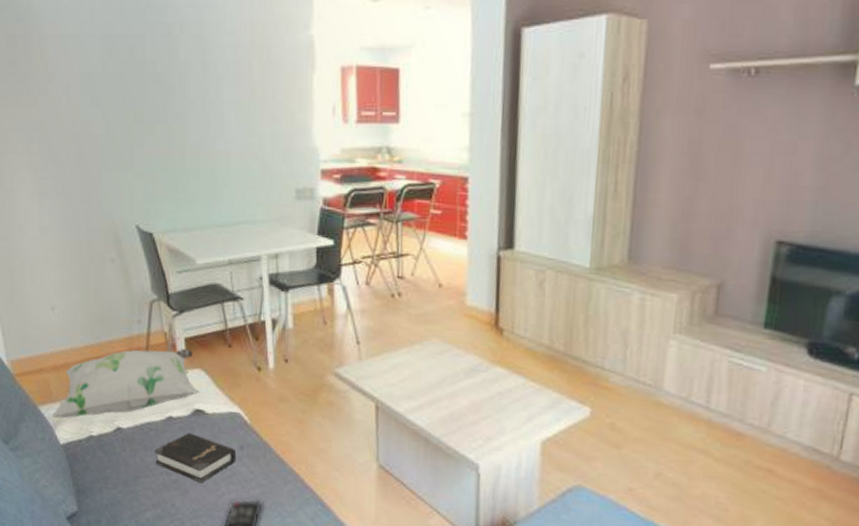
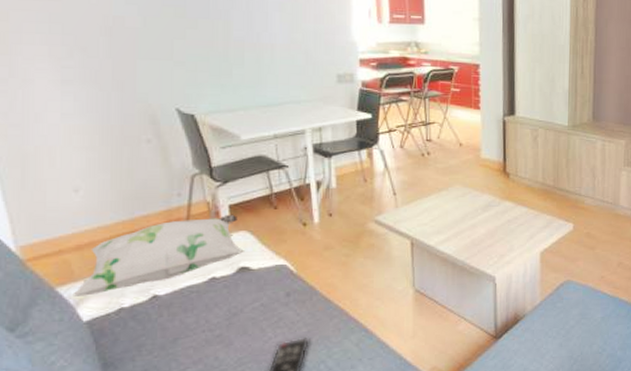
hardback book: present [154,433,237,484] -> none [195,289,283,333]

